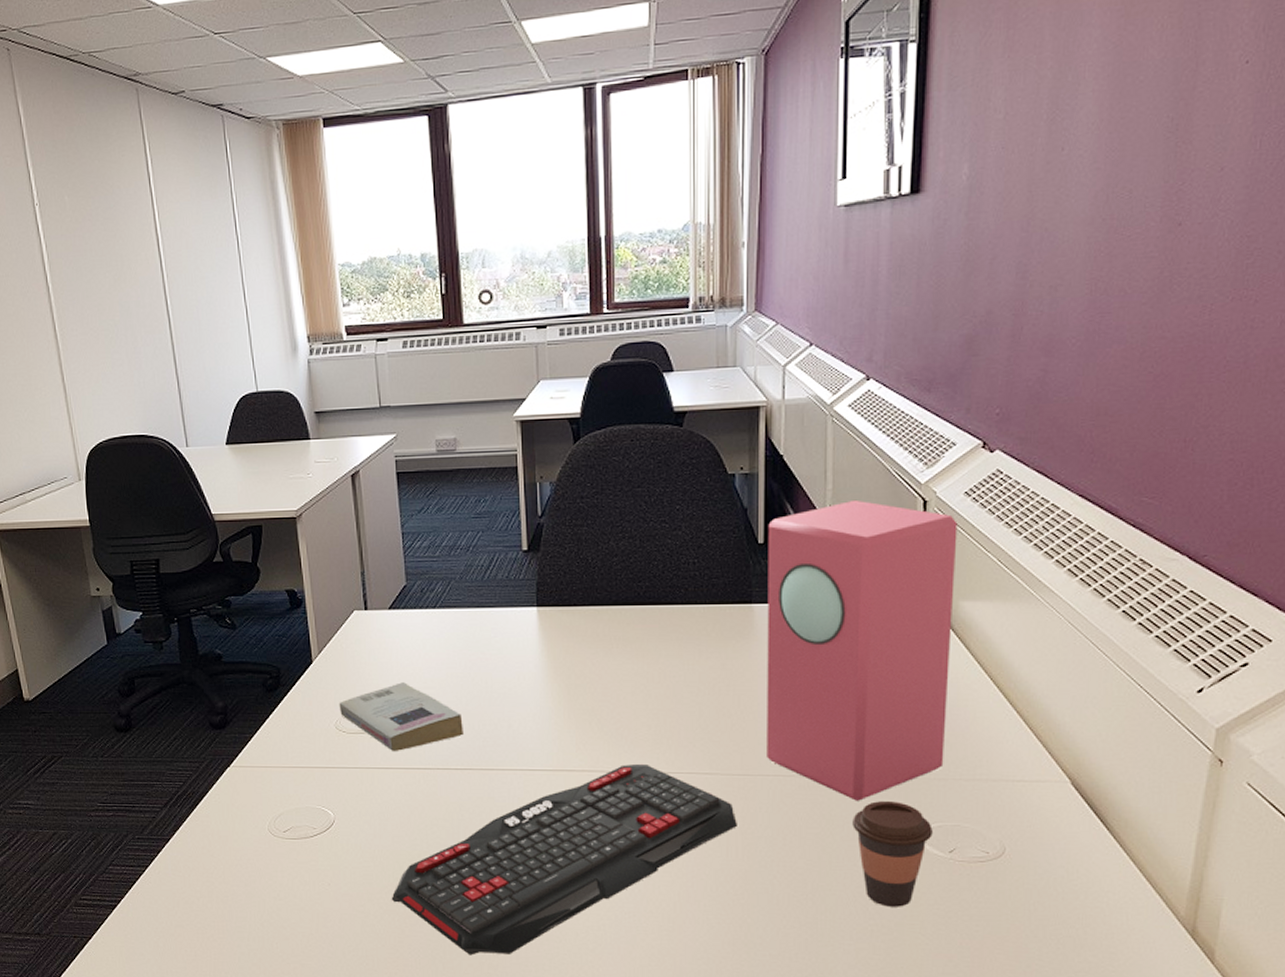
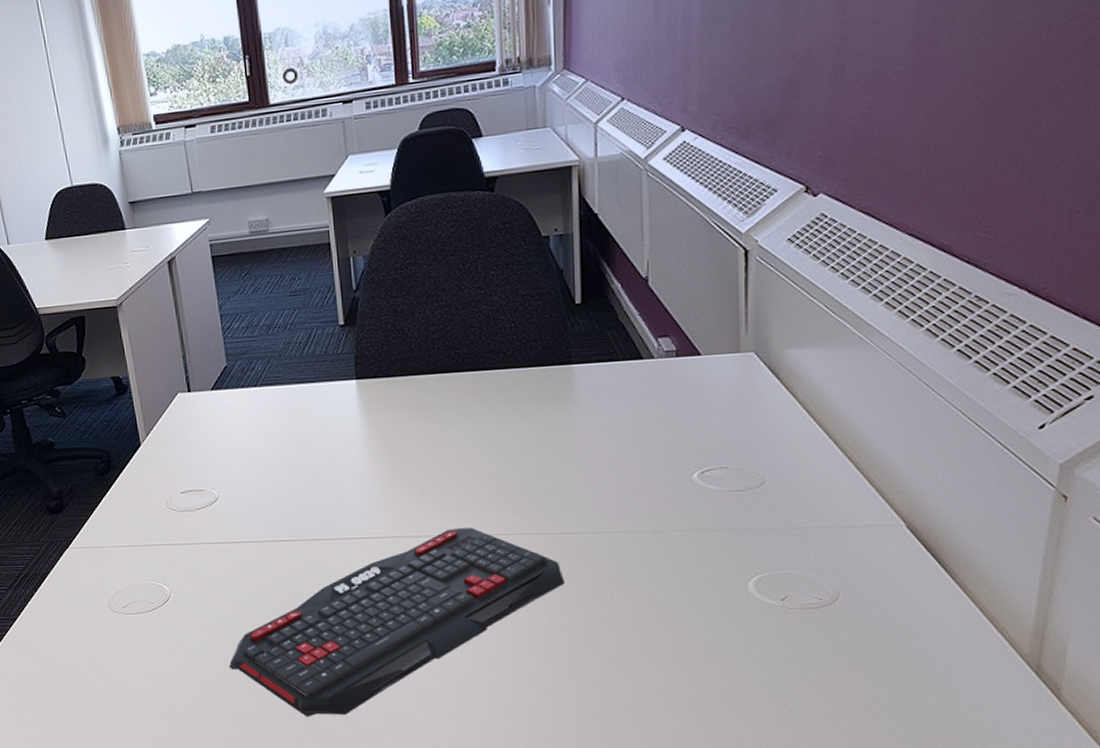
book: present [339,682,463,751] -> none [168,460,290,526]
speaker: present [767,499,958,801] -> none [585,253,781,554]
coffee cup: present [852,801,933,907] -> none [681,552,763,656]

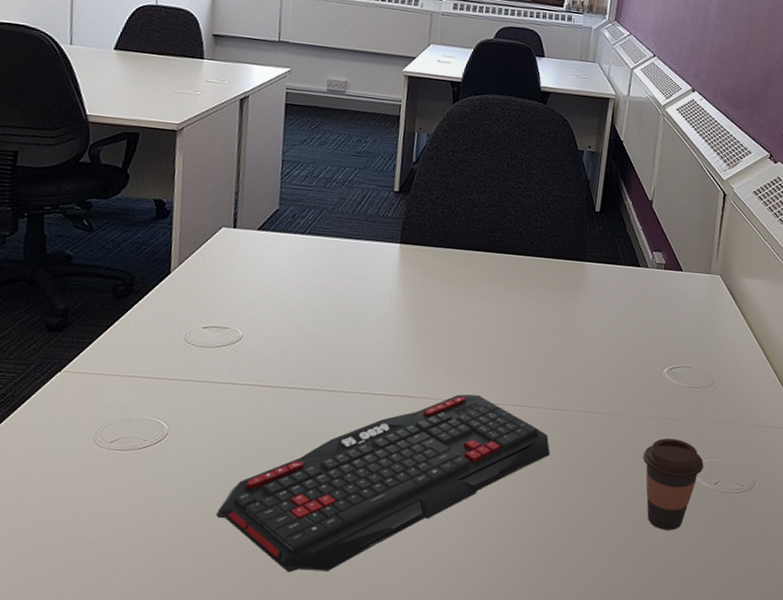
coffee cup: none [681,552,763,656] -> present [643,438,704,530]

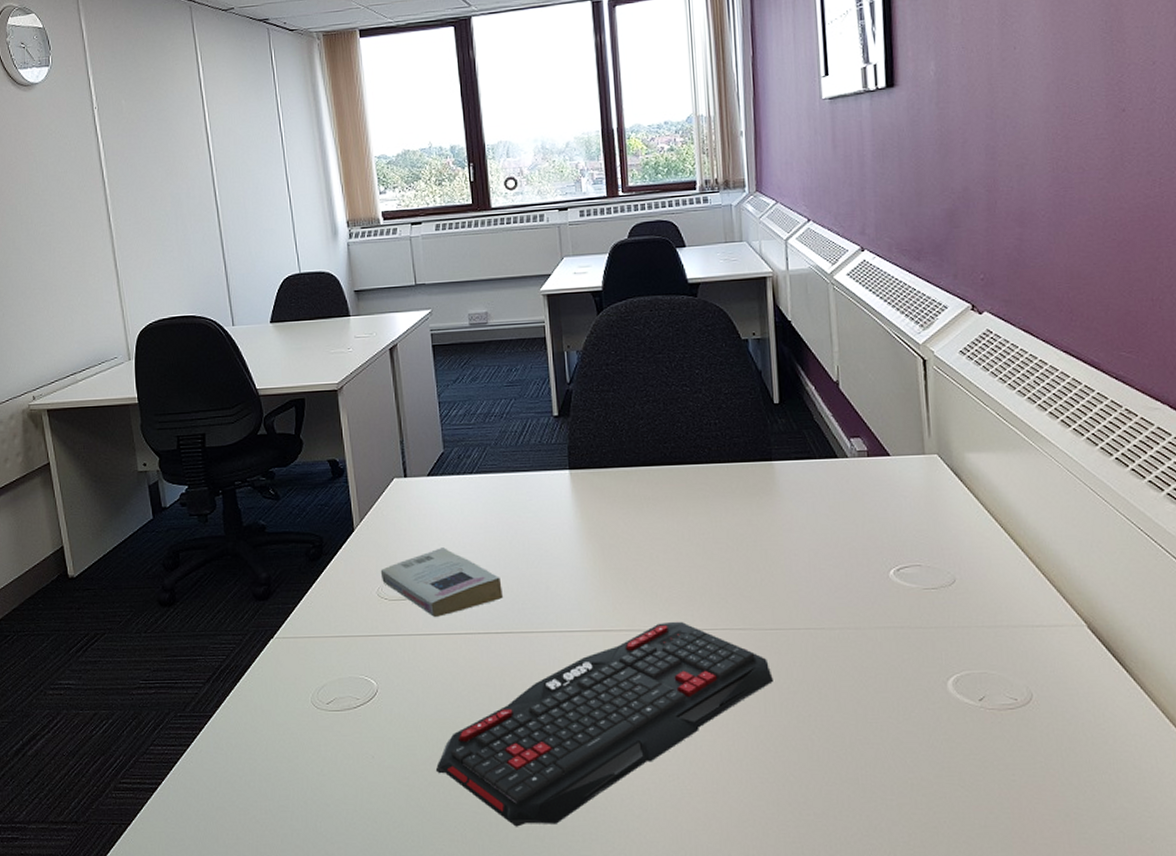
book: none [191,301,315,368] -> present [380,547,503,617]
coffee cup: present [643,438,704,530] -> none [884,651,962,759]

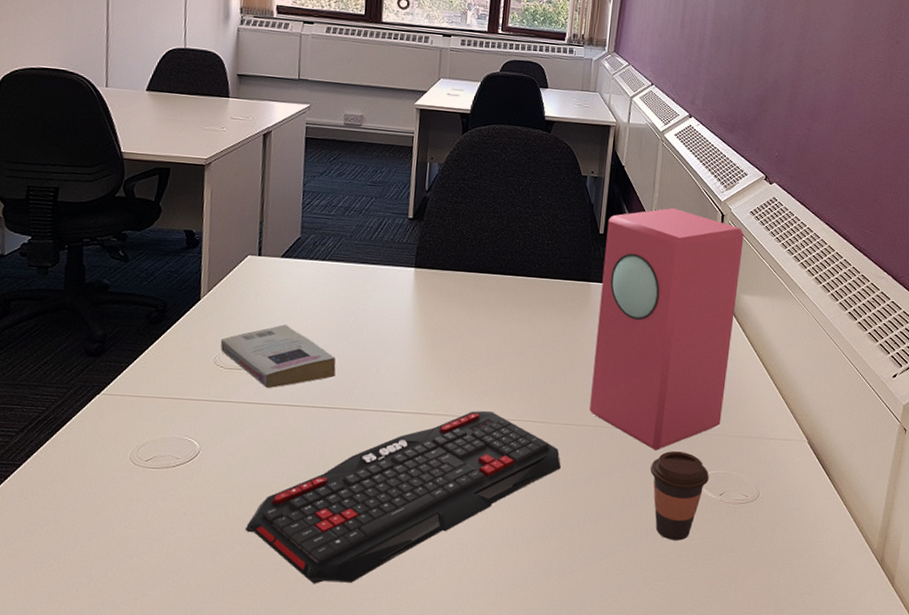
speaker: none [782,360,966,652] -> present [589,207,744,450]
coffee cup: none [884,651,962,759] -> present [650,451,709,541]

